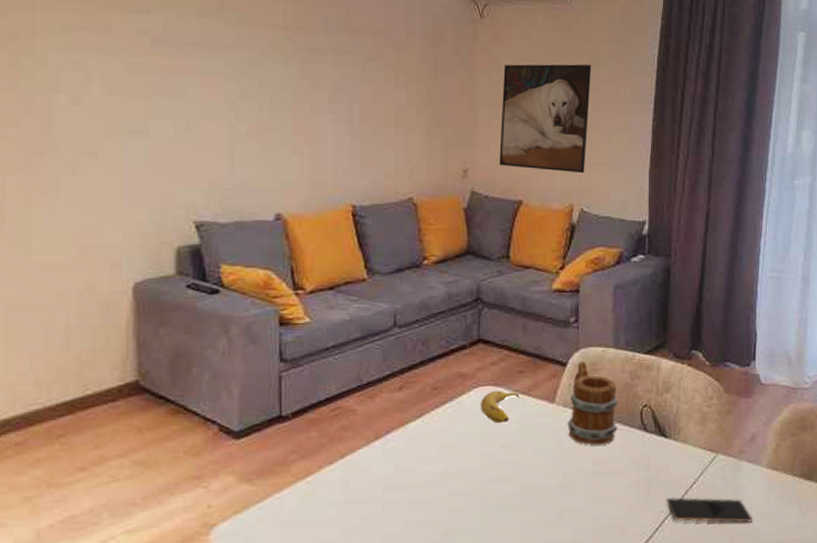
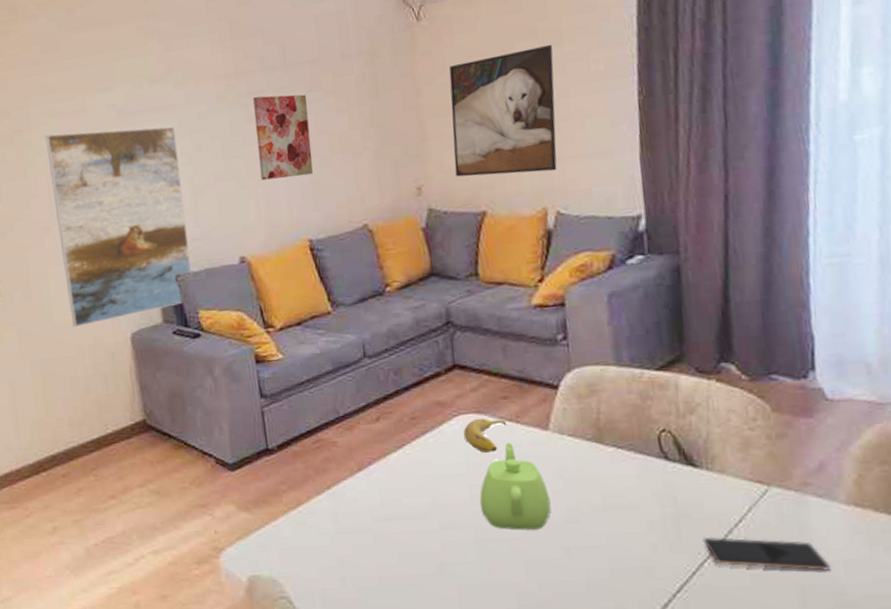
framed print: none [52,47,219,271] -> present [45,126,193,328]
wall art: none [309,54,367,142] -> present [253,94,313,180]
teapot: none [488,414,550,496] -> present [479,442,551,530]
mug: present [567,361,619,446] -> none [566,382,630,477]

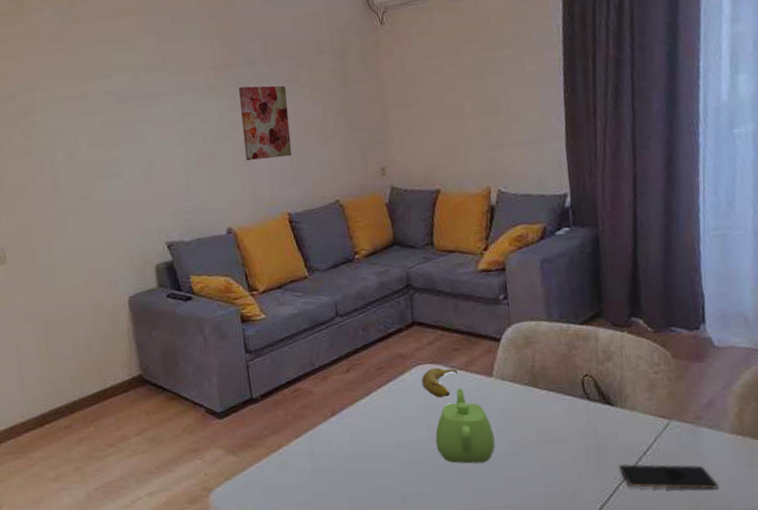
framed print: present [45,126,193,328] -> none [49,111,185,292]
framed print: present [449,44,557,177] -> none [408,48,499,160]

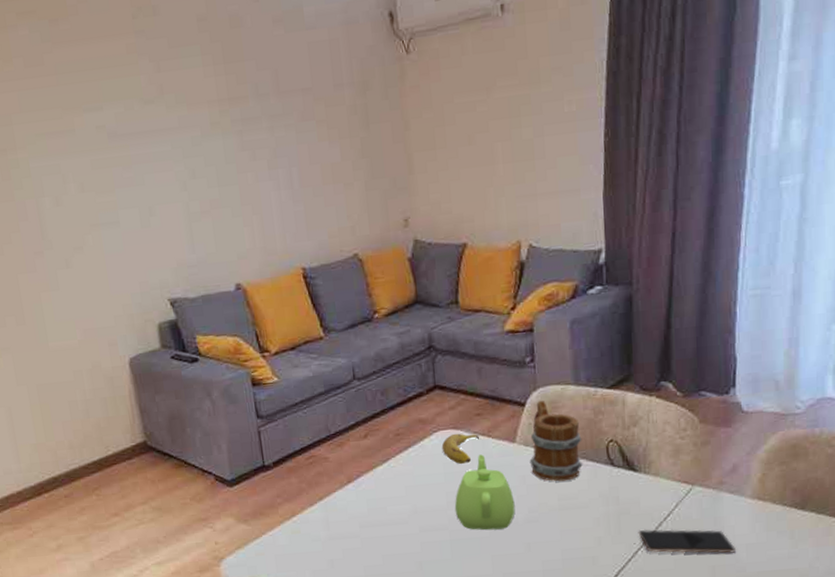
wall art: present [239,85,292,161] -> none [247,123,306,209]
mug: none [507,335,559,416] -> present [529,400,583,482]

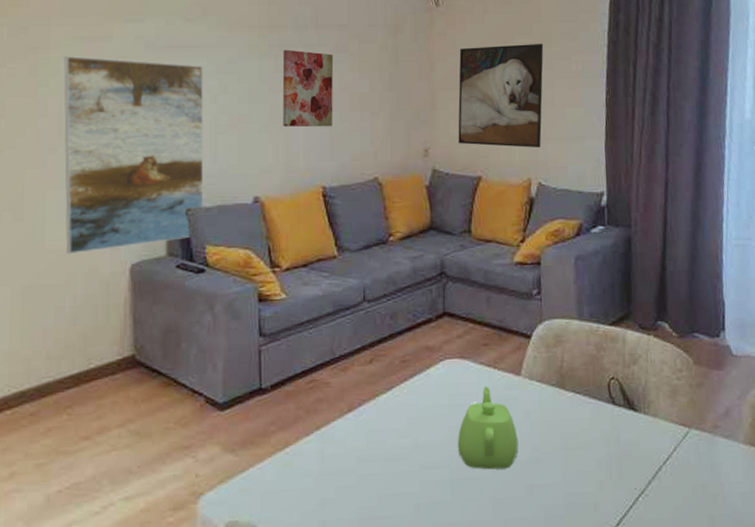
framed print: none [32,150,189,353] -> present [63,56,204,255]
wall art: none [247,123,306,209] -> present [282,49,334,127]
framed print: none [435,84,532,210] -> present [458,43,544,148]
fruit: present [441,433,479,465] -> none [447,363,485,397]
mug: present [529,400,583,482] -> none [534,333,585,419]
smartphone: present [638,529,737,553] -> none [639,473,733,502]

